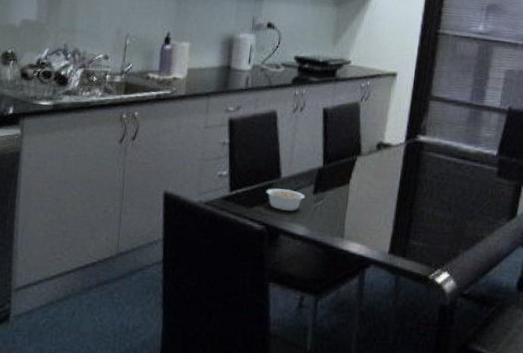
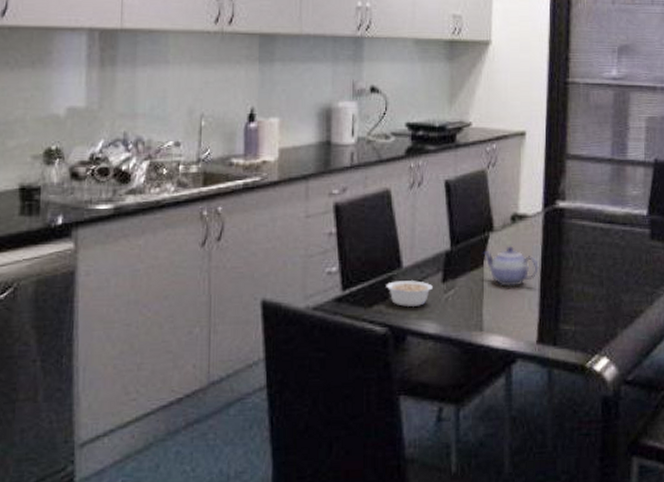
teapot: none [349,169,397,204] -> present [482,246,539,287]

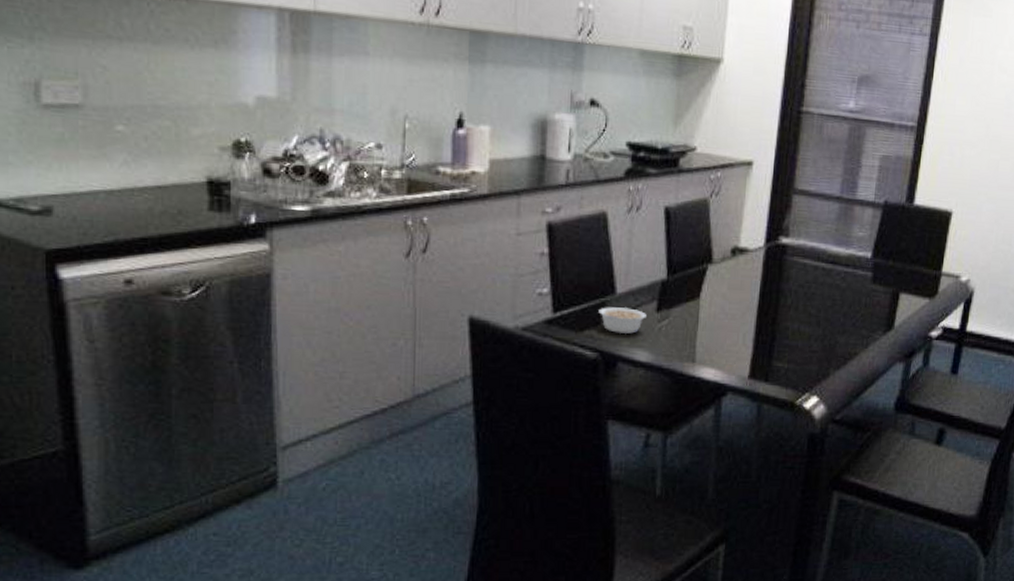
teapot: present [482,246,539,287] -> none [699,279,757,321]

